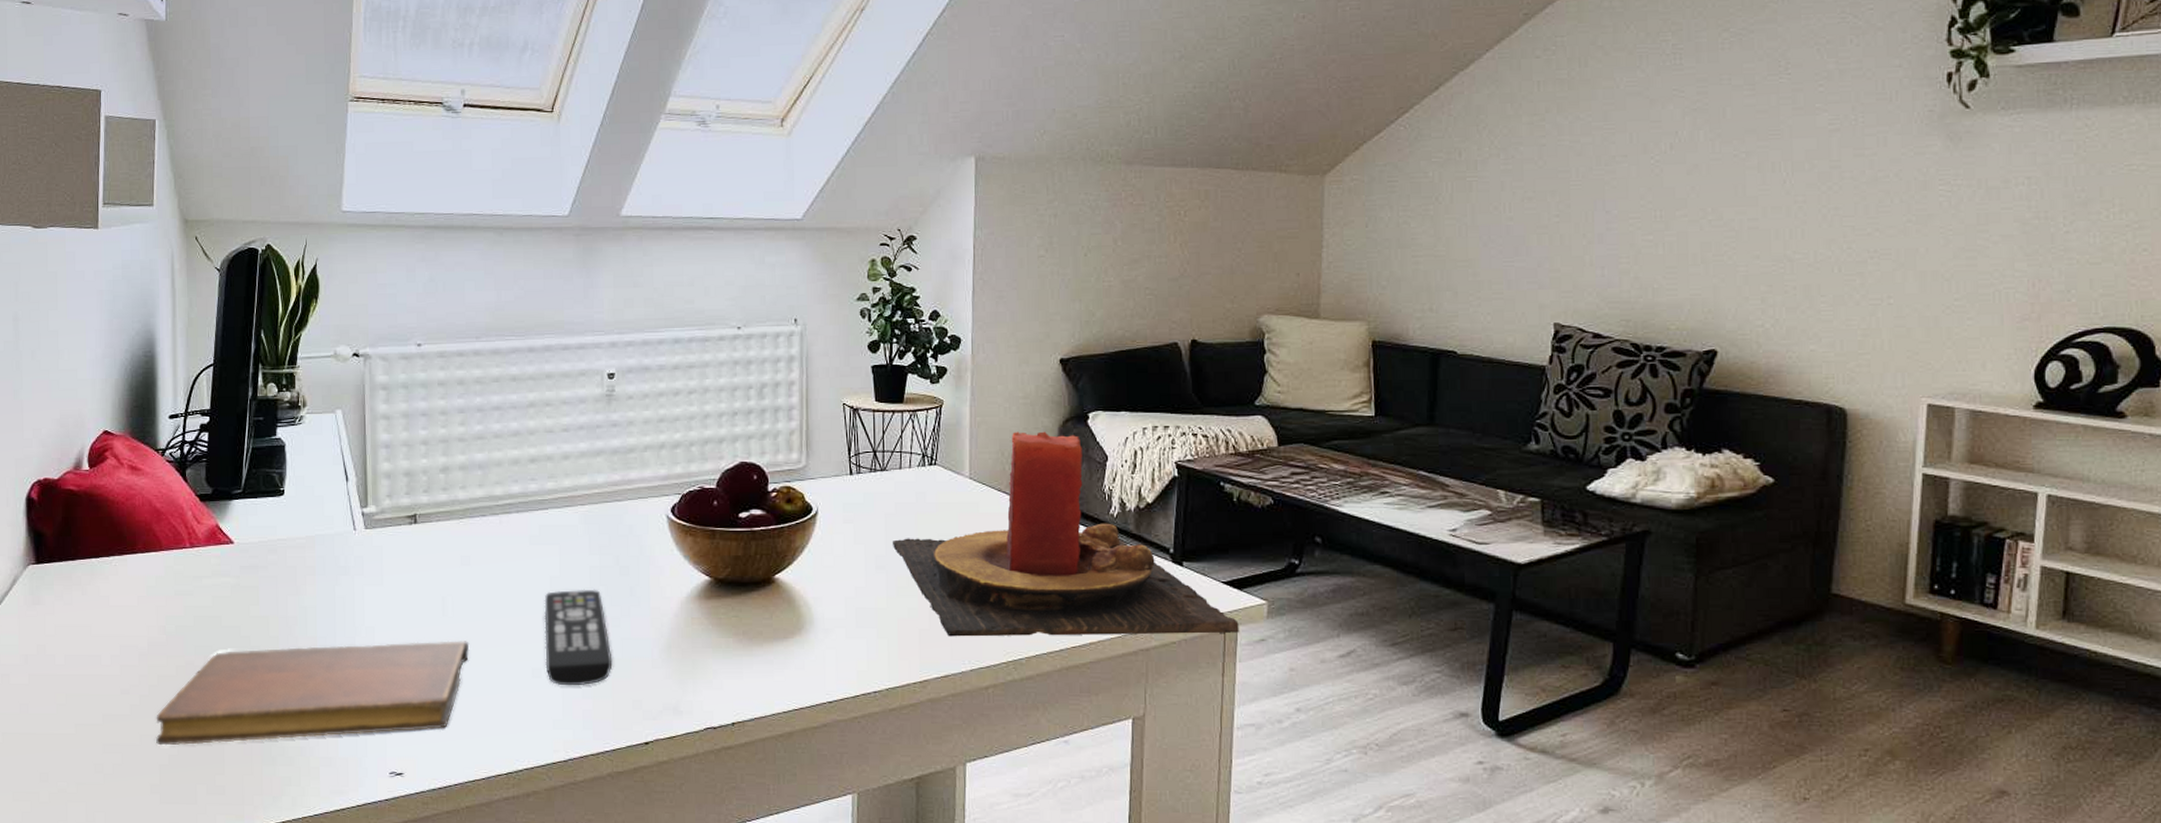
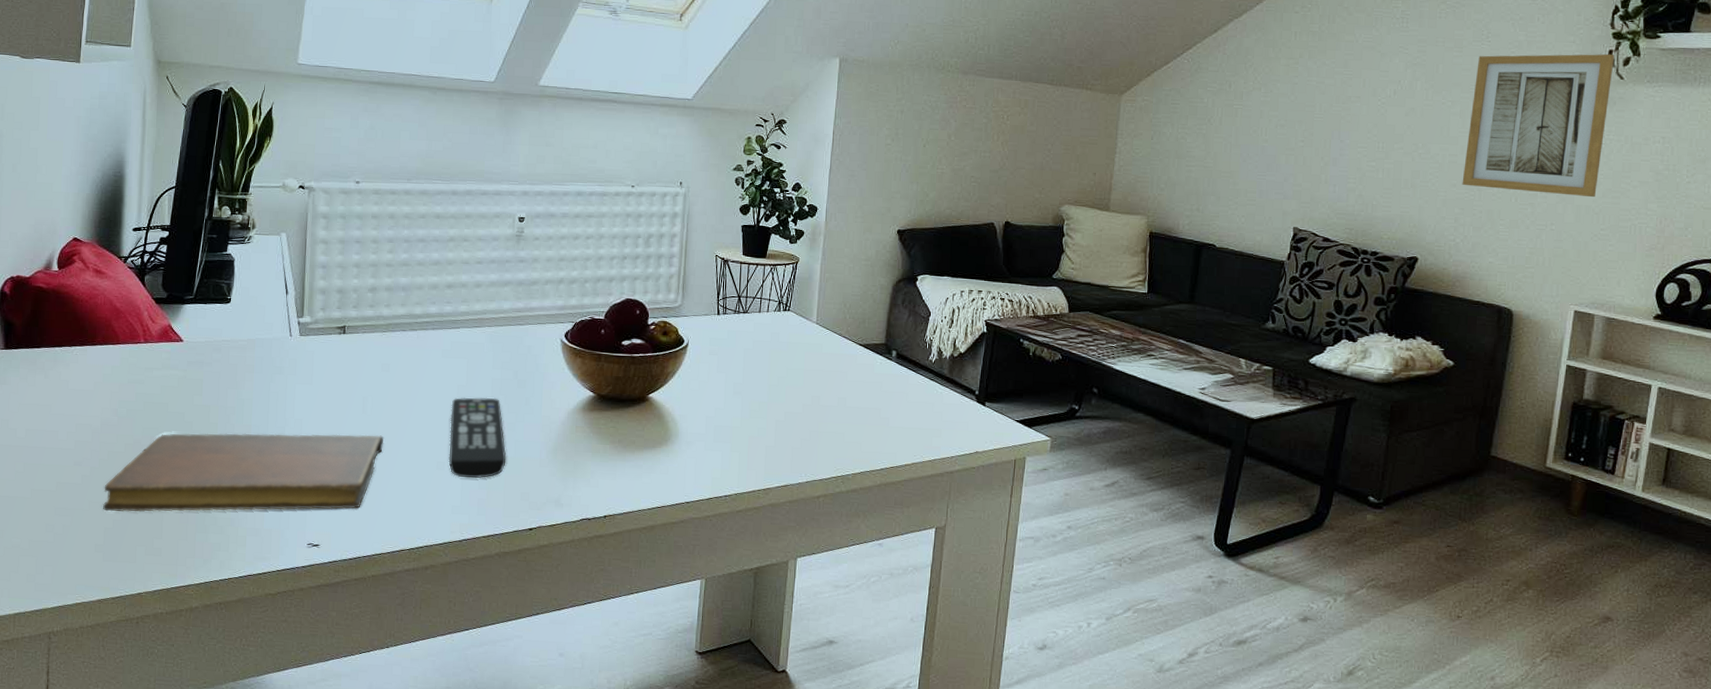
candle: present [892,431,1239,637] -> none [748,287,1027,462]
wall art: none [1767,77,1956,260] -> present [1462,54,1615,198]

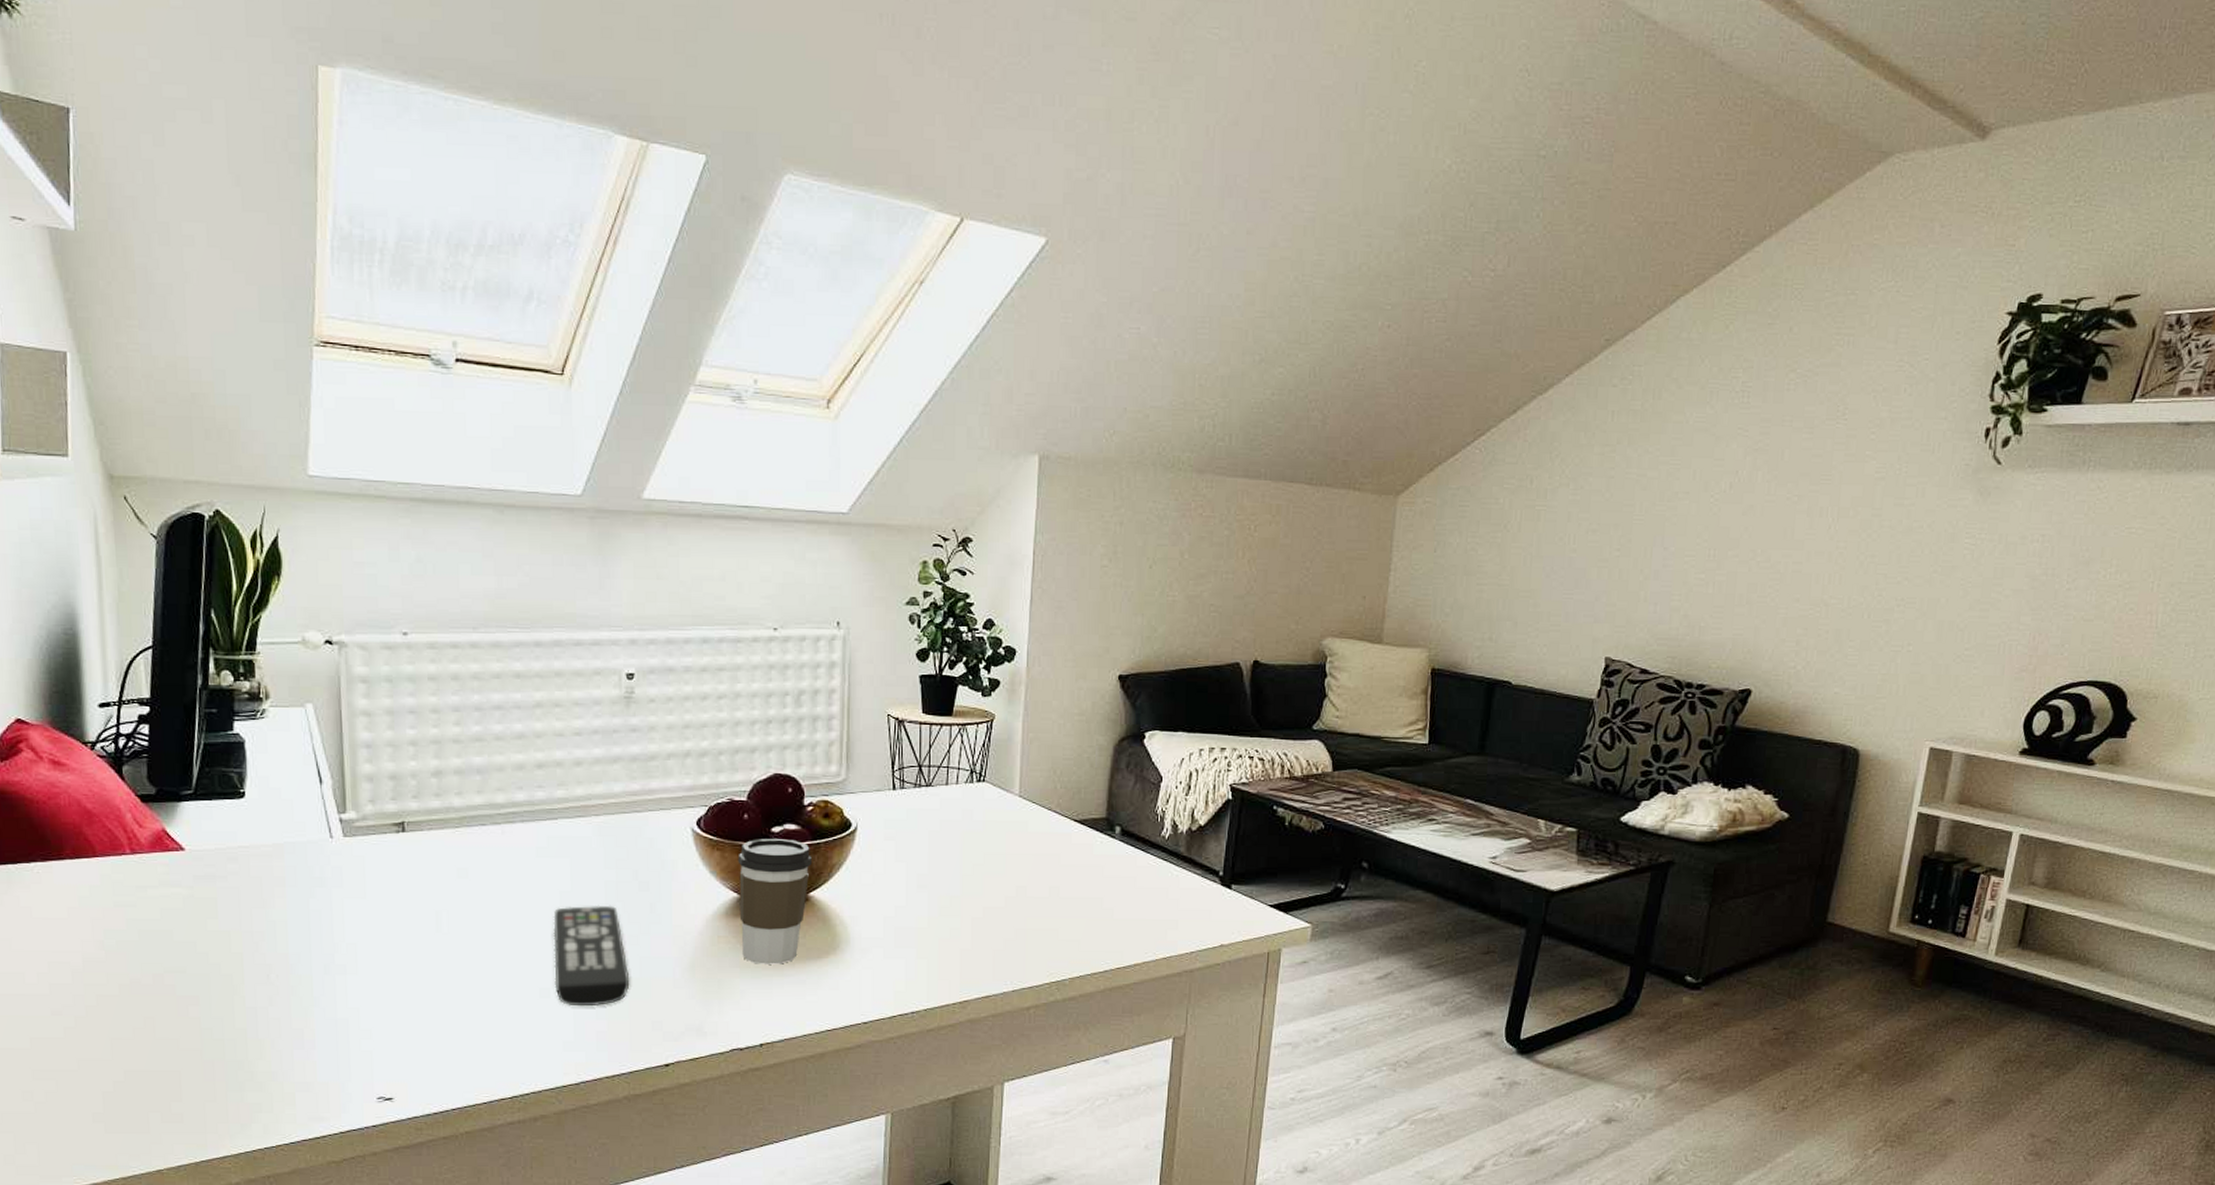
notebook: present [103,433,384,512] -> none [96,958,468,1071]
coffee cup: none [593,349,652,451] -> present [738,838,812,964]
wall art: present [1462,54,1615,198] -> none [1806,432,1993,611]

